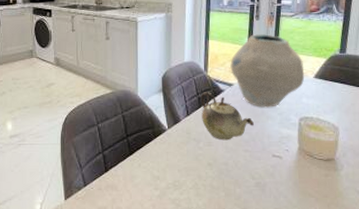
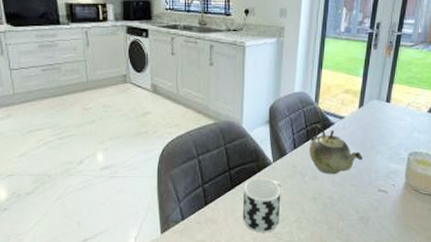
cup: none [141,144,178,199] -> present [242,177,282,233]
vase: present [230,34,305,108] -> none [342,64,419,142]

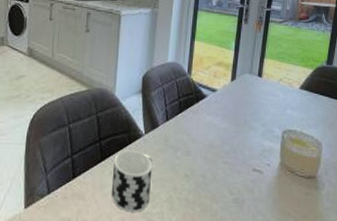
teapot: present [309,125,362,175] -> none [181,96,236,151]

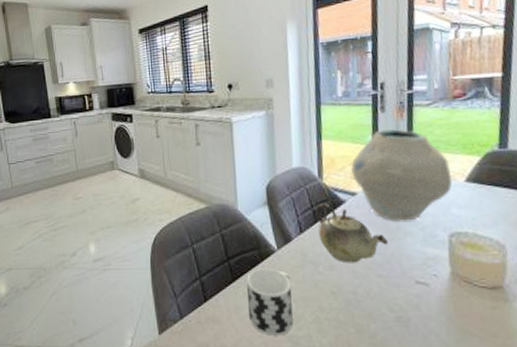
teapot: none [181,96,236,151] -> present [315,203,388,263]
vase: none [215,38,291,118] -> present [351,129,453,221]

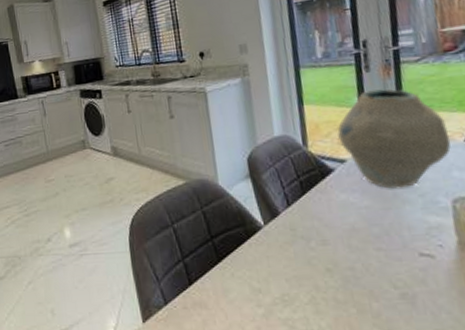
cup: present [247,268,293,336] -> none [233,245,287,319]
teapot: present [315,203,388,263] -> none [302,173,385,237]

